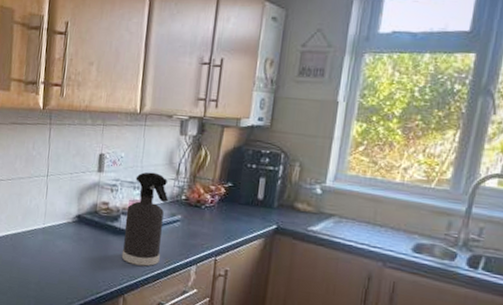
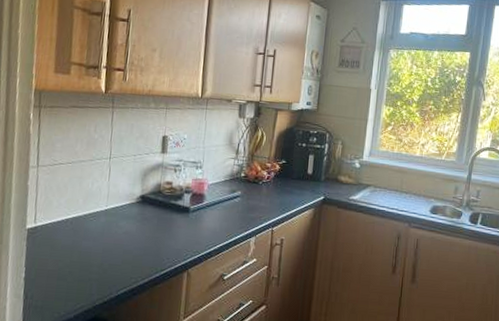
spray bottle: present [121,172,169,267] -> none [185,152,230,241]

